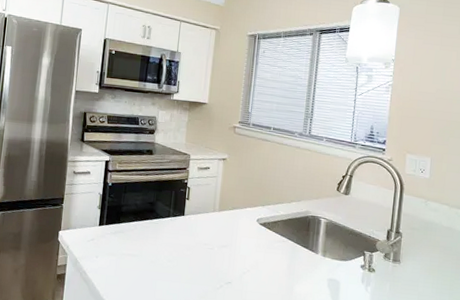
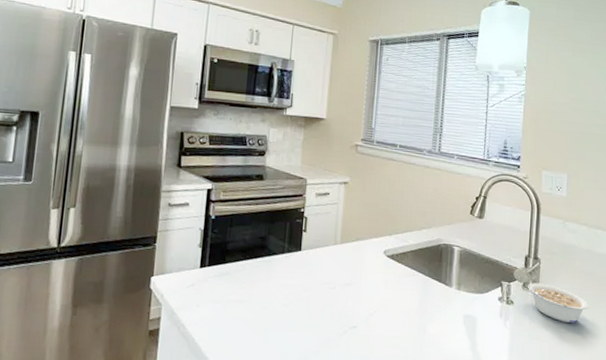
legume: none [389,254,448,292] -> present [528,282,589,323]

